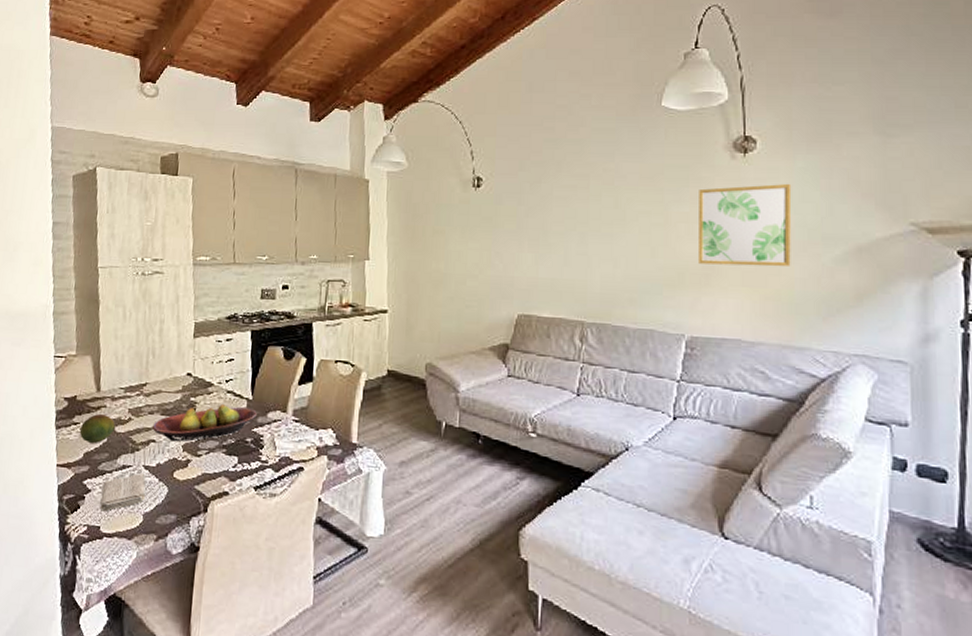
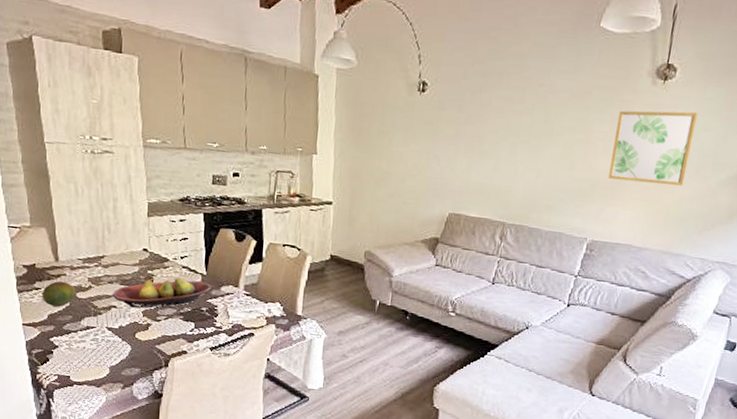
washcloth: present [100,472,146,512] -> none [68,333,111,364]

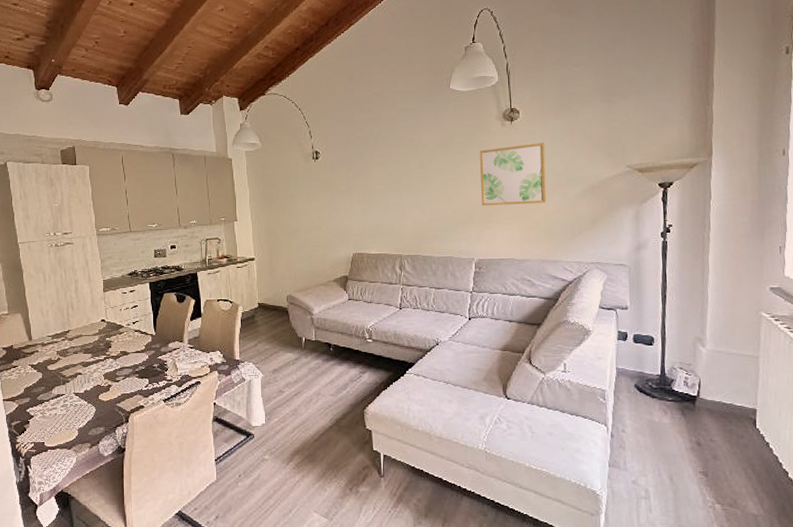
fruit: present [42,281,76,307] -> none [18,358,47,380]
fruit bowl: present [113,278,211,308] -> none [78,341,160,373]

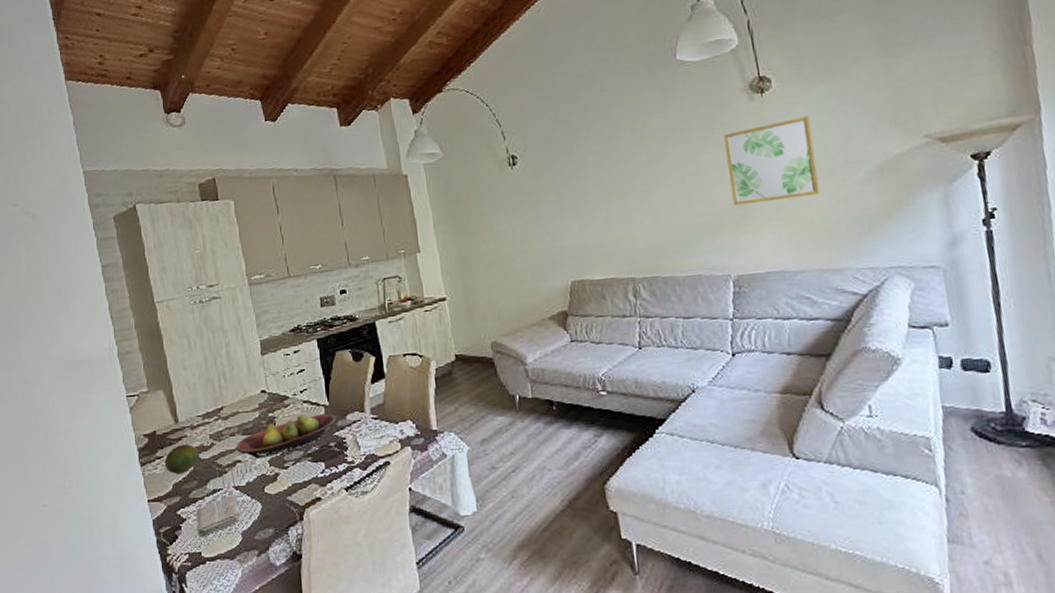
fruit: none [18,358,47,380] -> present [164,444,199,474]
washcloth: none [42,398,79,431] -> present [197,493,241,538]
fruit bowl: none [78,341,160,373] -> present [236,413,336,459]

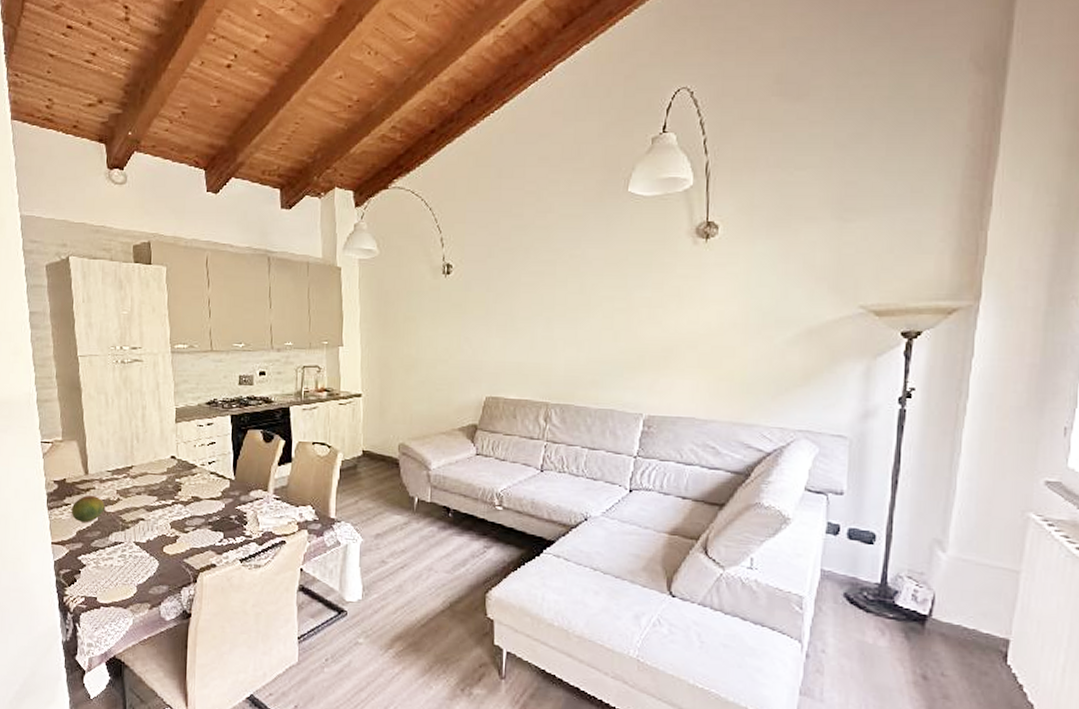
washcloth: present [197,493,241,538] -> none [95,548,138,584]
fruit bowl: present [236,413,336,459] -> none [141,485,240,520]
wall art: present [724,115,820,205] -> none [658,268,750,349]

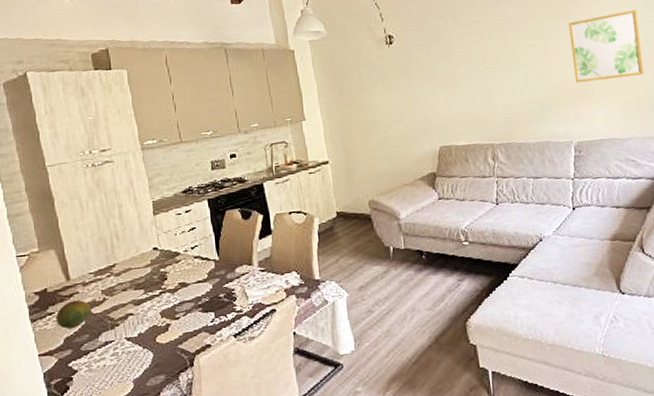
wall art: none [658,268,750,349] -> present [569,9,644,83]

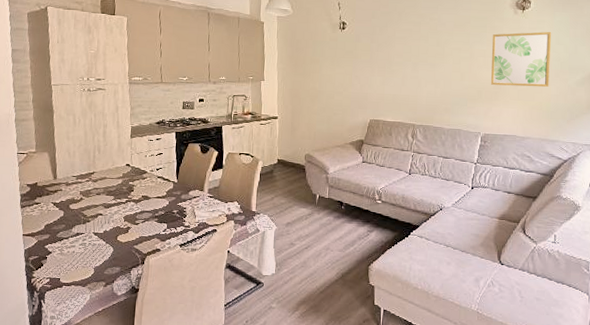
fruit: present [55,300,91,329] -> none [41,196,70,218]

